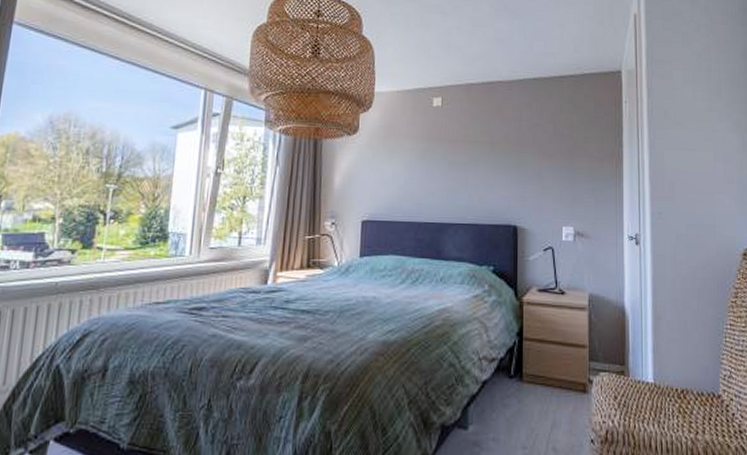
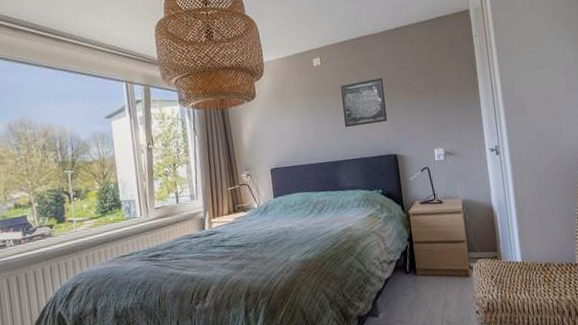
wall art: none [459,132,512,185] -> present [341,77,387,127]

